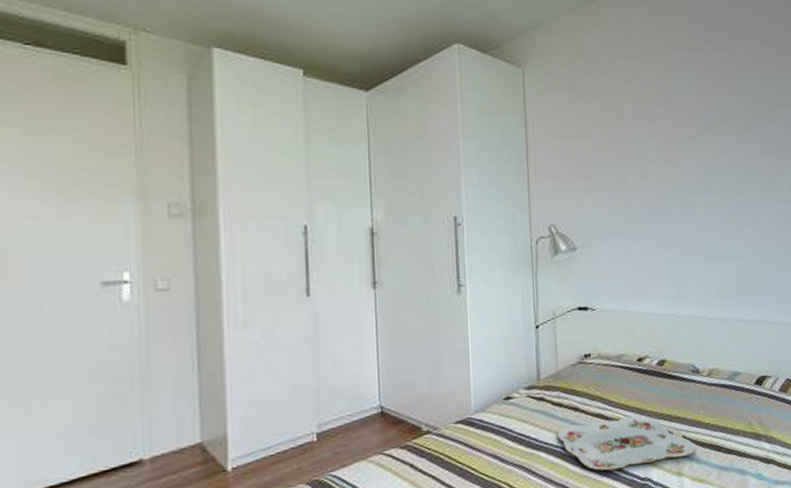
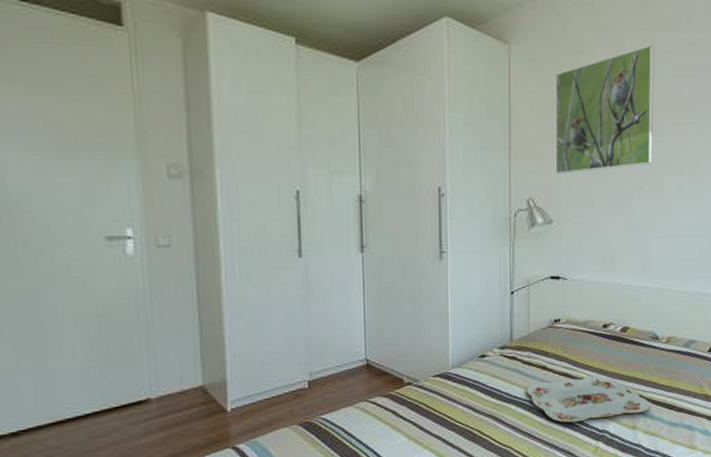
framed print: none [572,63,679,198] -> present [555,45,654,174]

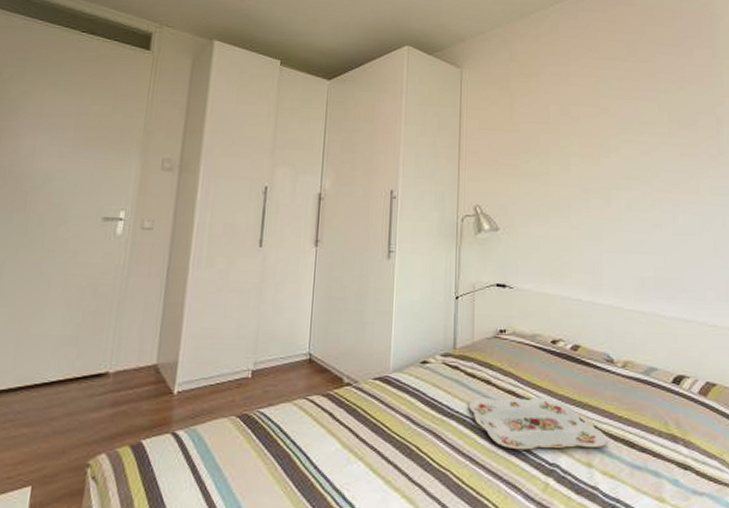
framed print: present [555,45,654,174] -> none [502,71,599,184]

